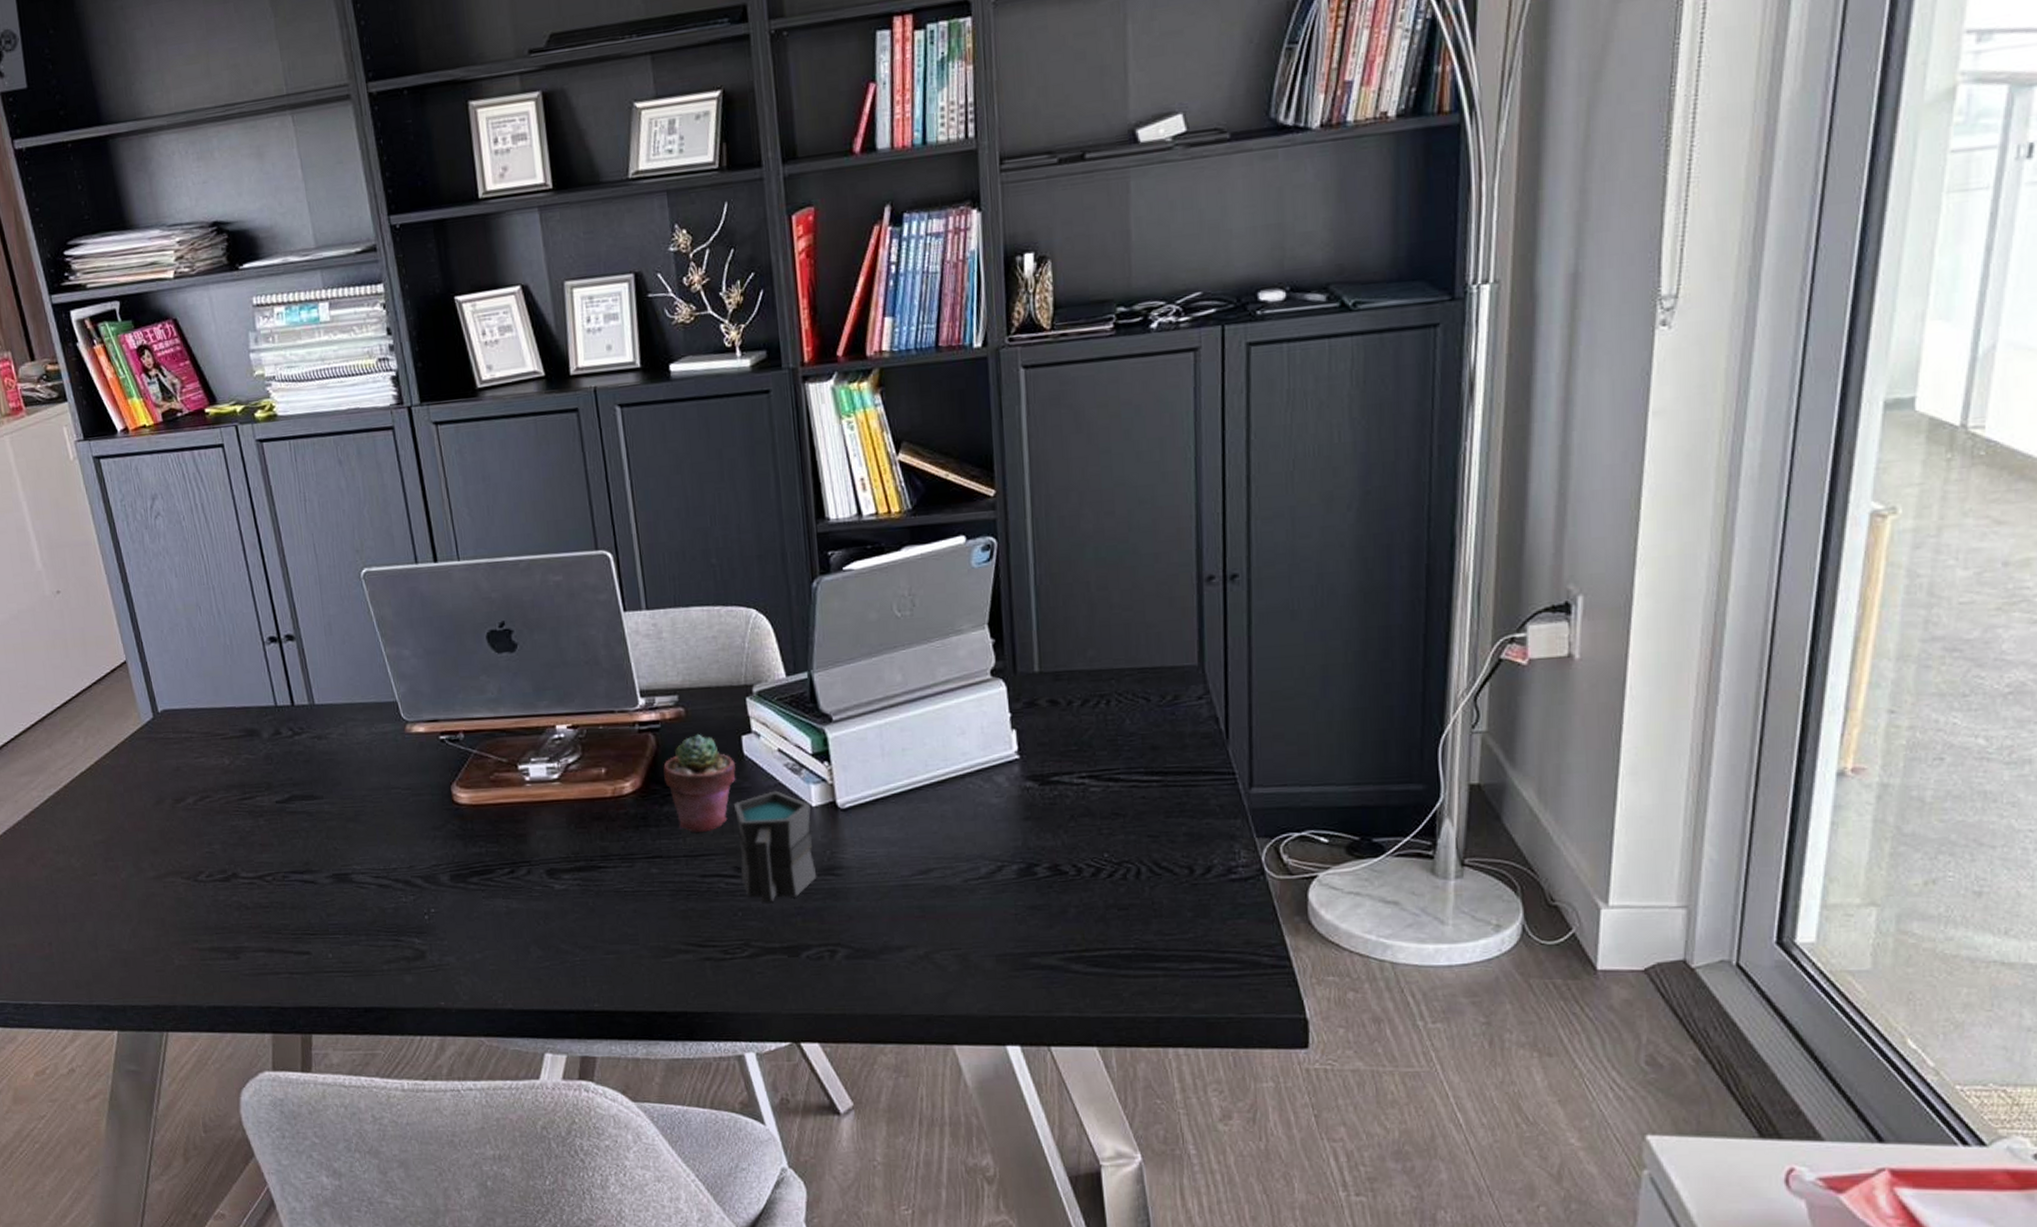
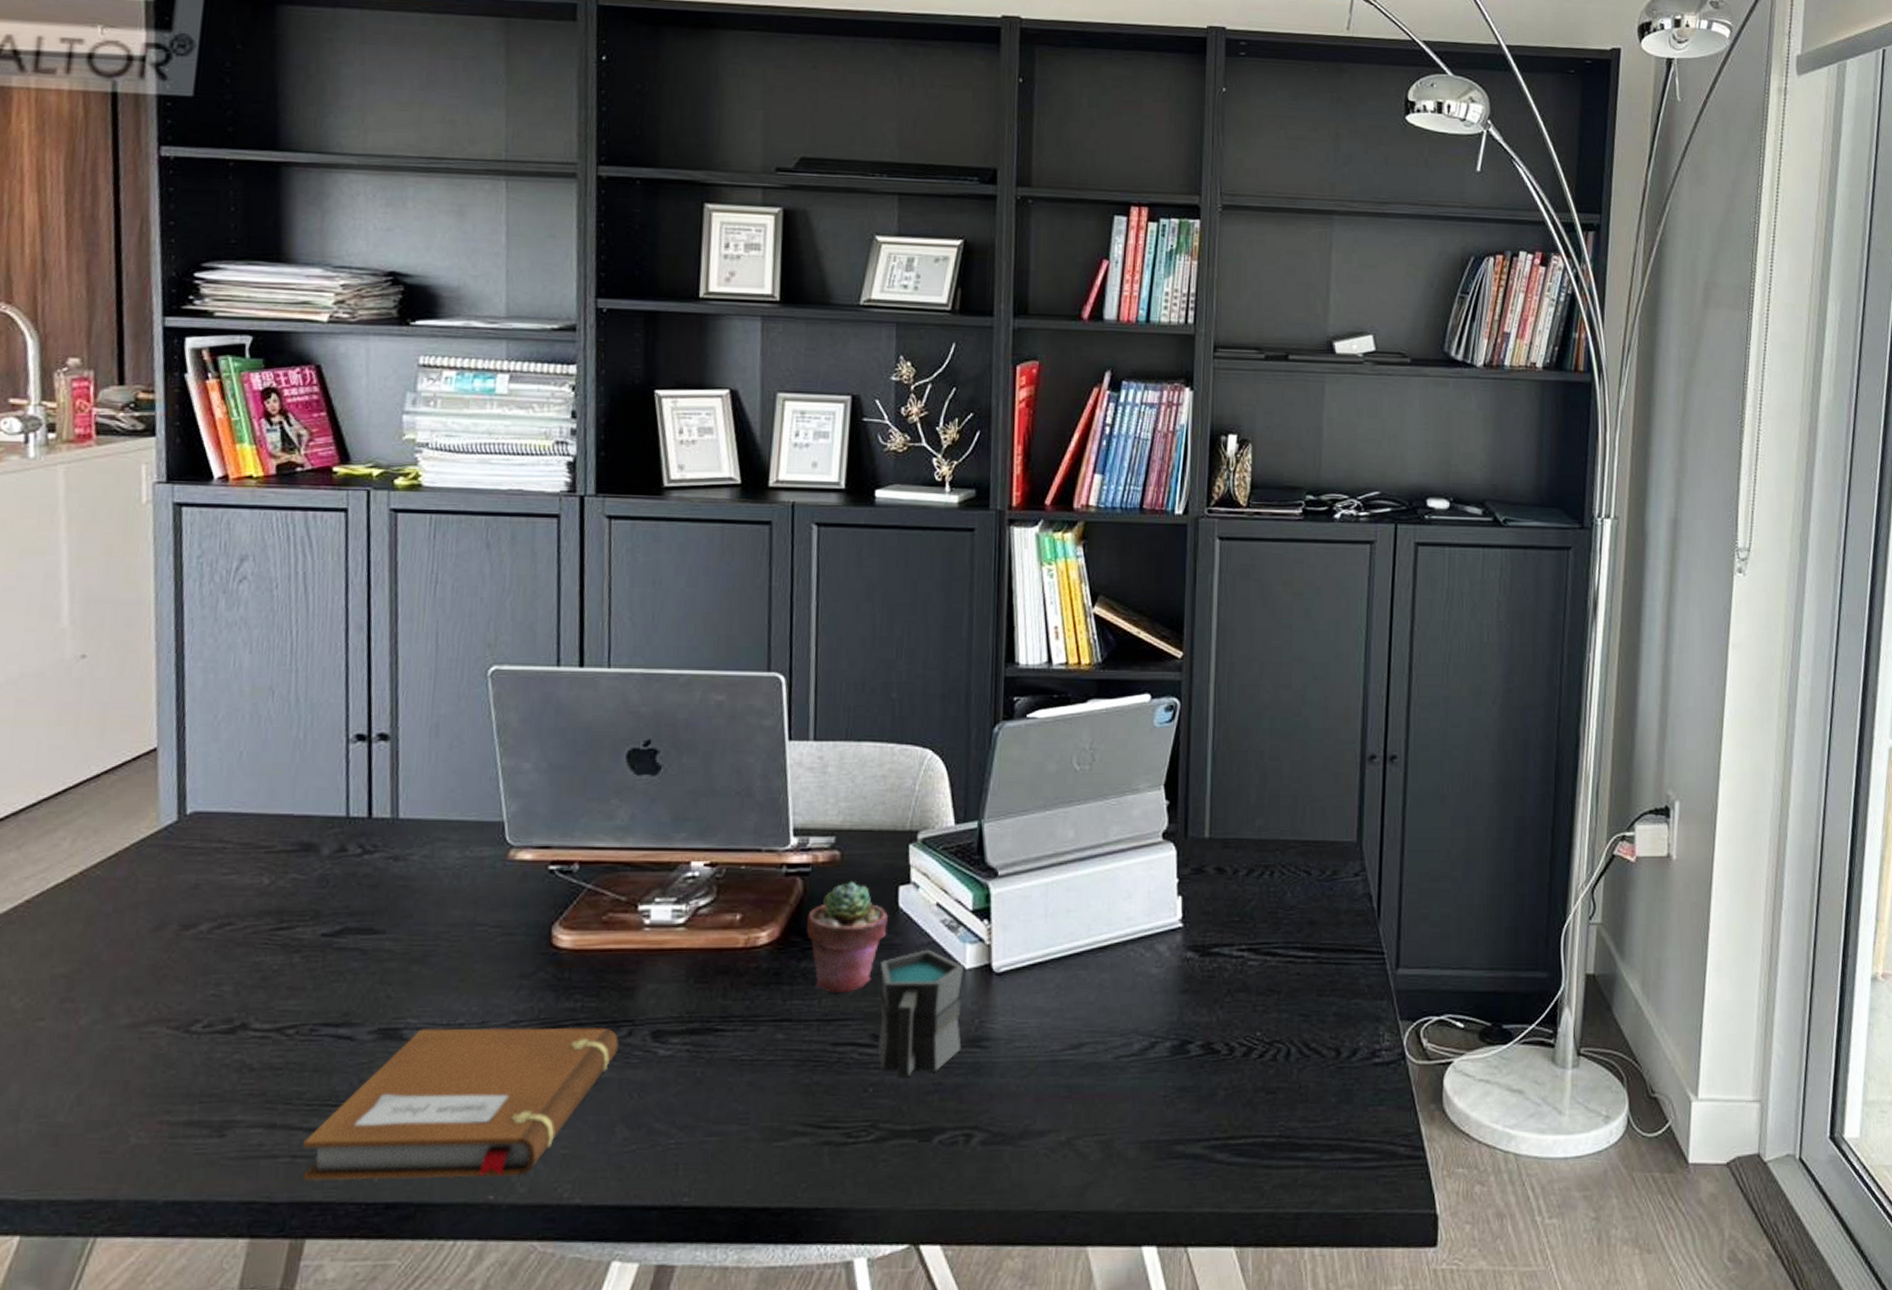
notebook: none [295,868,522,991] -> present [303,1027,619,1181]

